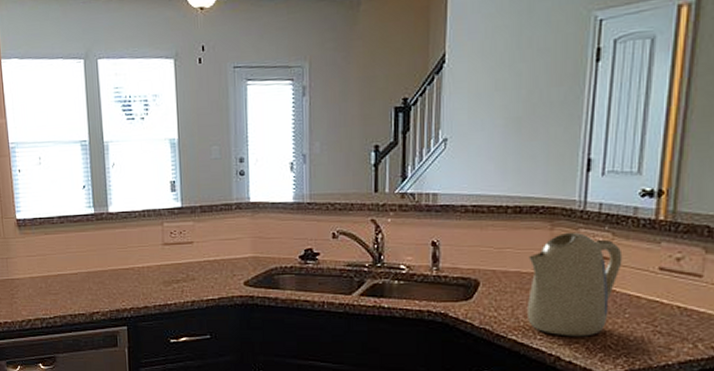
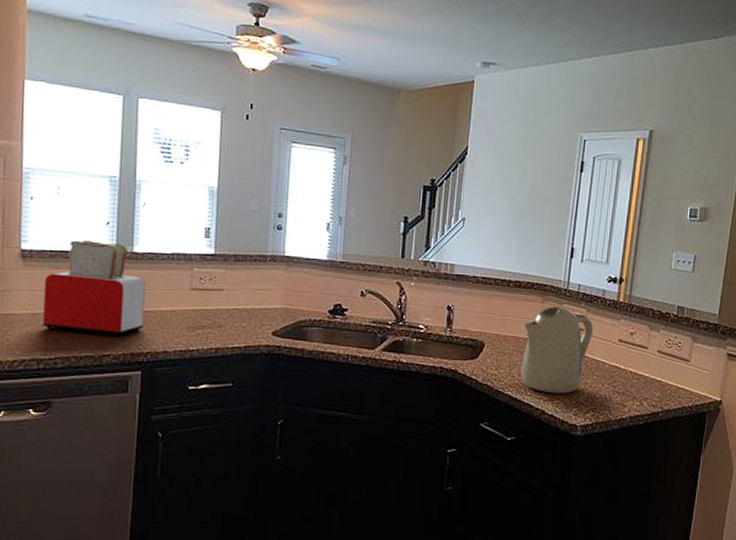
toaster: none [38,205,124,294] -> present [43,240,147,336]

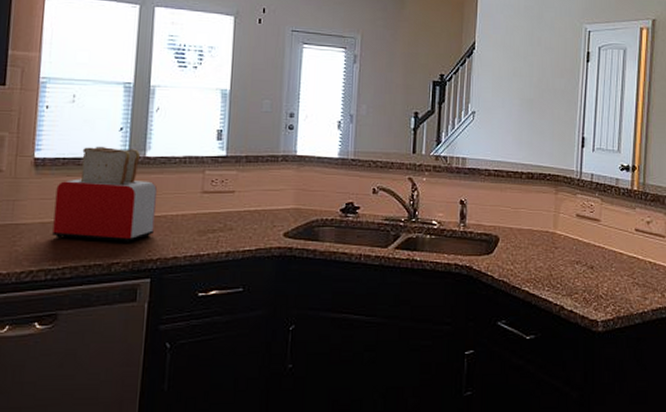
kettle: present [520,306,594,394] -> none [537,196,609,288]

